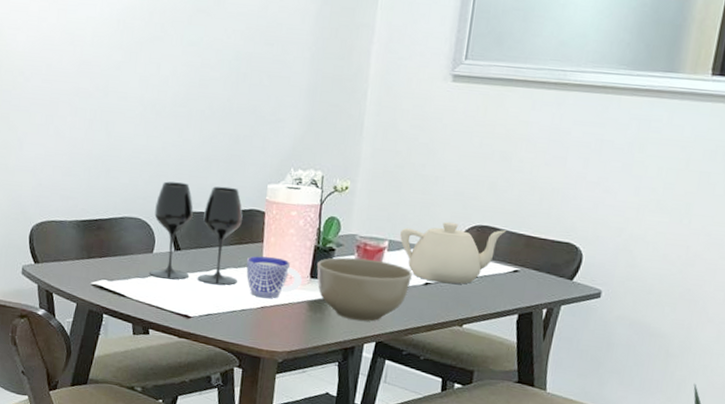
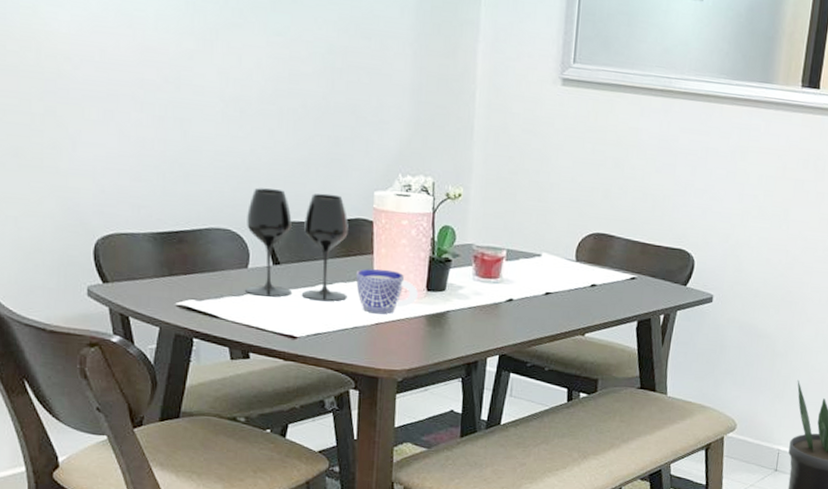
bowl: present [316,257,412,322] -> none [432,268,532,334]
teapot: present [400,221,507,285] -> none [518,229,623,293]

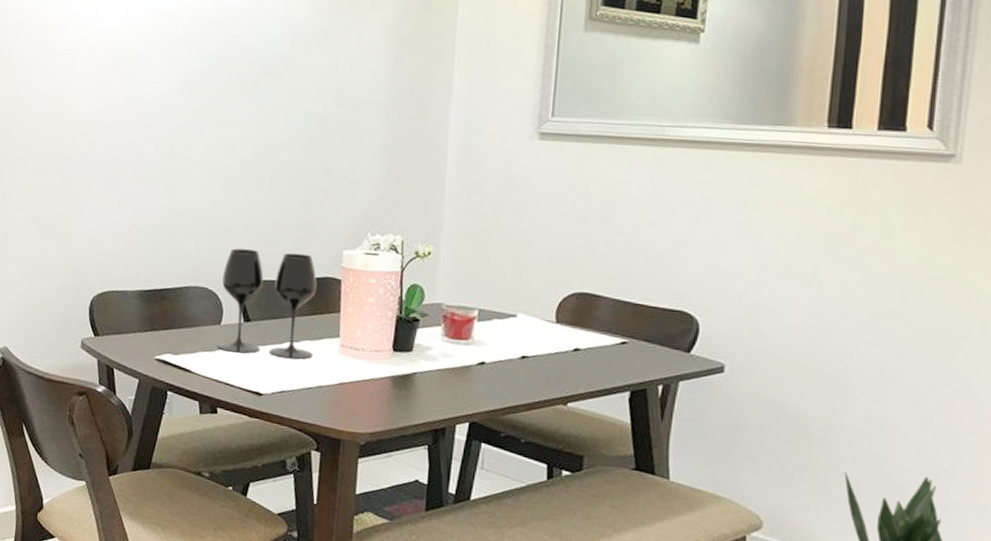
cup: present [355,268,418,314] -> none [322,327,384,374]

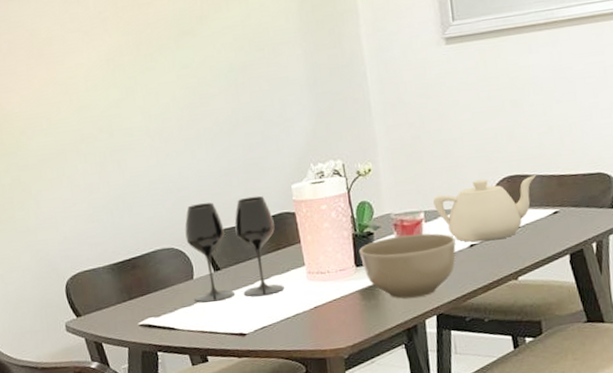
bowl: none [399,328,507,400] -> present [358,233,456,299]
teapot: none [491,288,611,358] -> present [433,175,537,242]

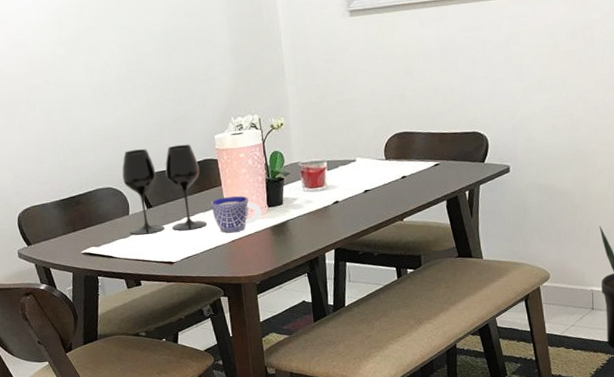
cup: none [288,254,348,298] -> present [210,196,262,233]
bowl: present [358,233,456,299] -> none [270,180,353,235]
teapot: present [433,175,537,242] -> none [335,132,423,188]

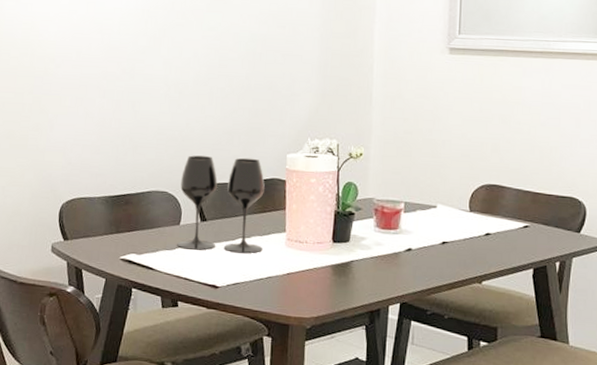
cup: present [210,196,262,233] -> none [270,223,325,265]

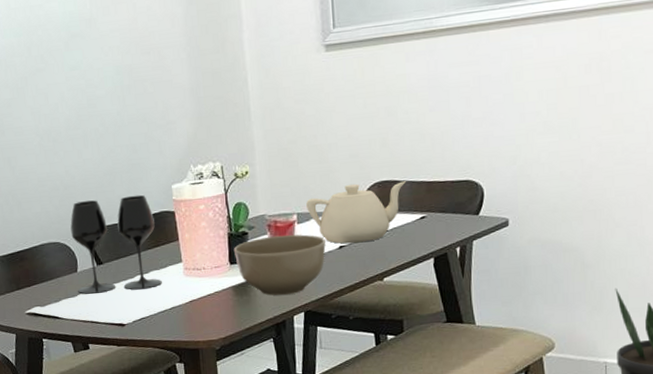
bowl: none [338,220,429,283] -> present [233,234,326,296]
teapot: none [415,182,514,242] -> present [306,181,407,244]

